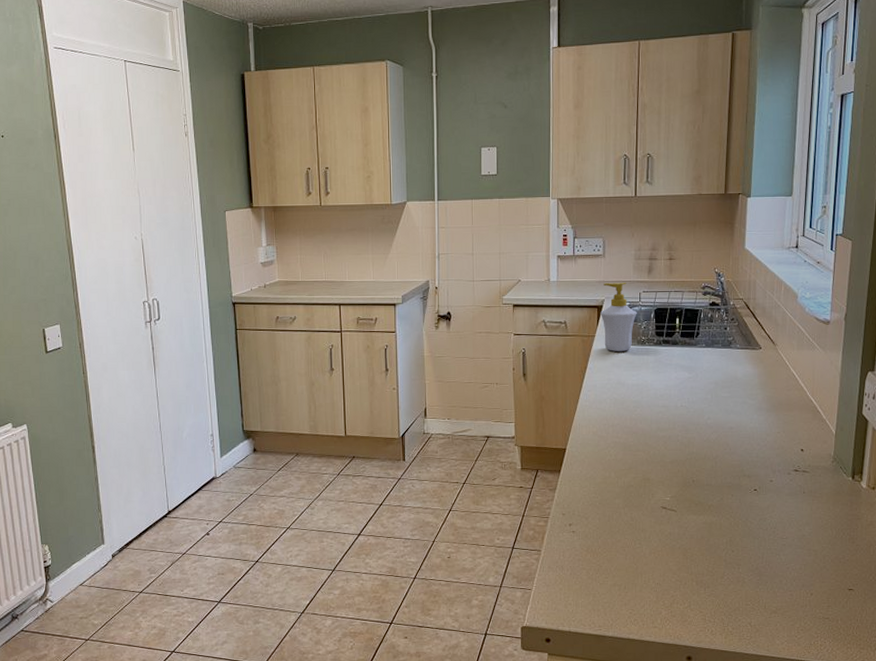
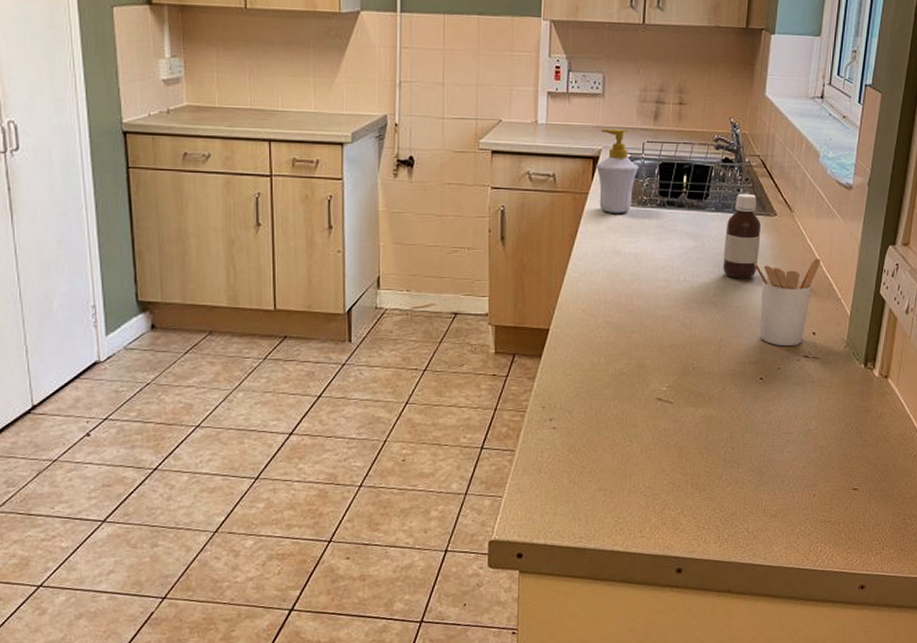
bottle: none [715,331,748,404] -> present [723,193,762,279]
utensil holder: none [743,384,804,462] -> present [754,258,821,347]

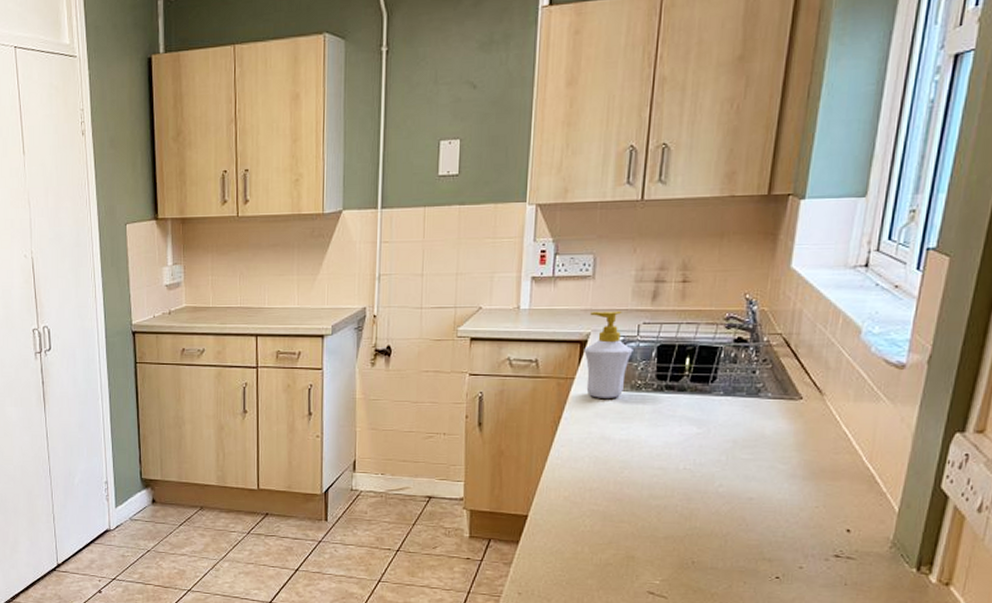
bottle: present [723,193,762,279] -> none [732,375,782,469]
utensil holder: present [754,258,821,347] -> none [771,446,860,544]

